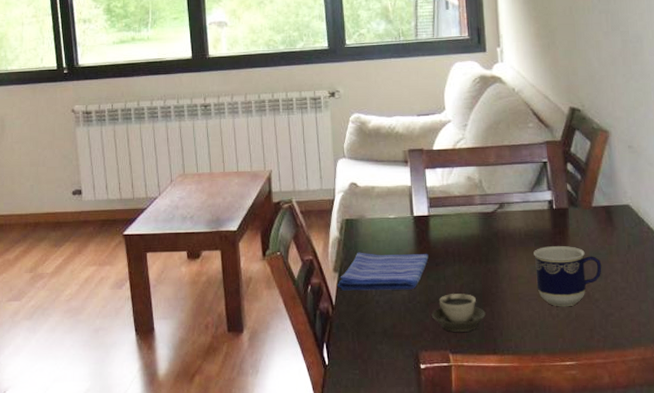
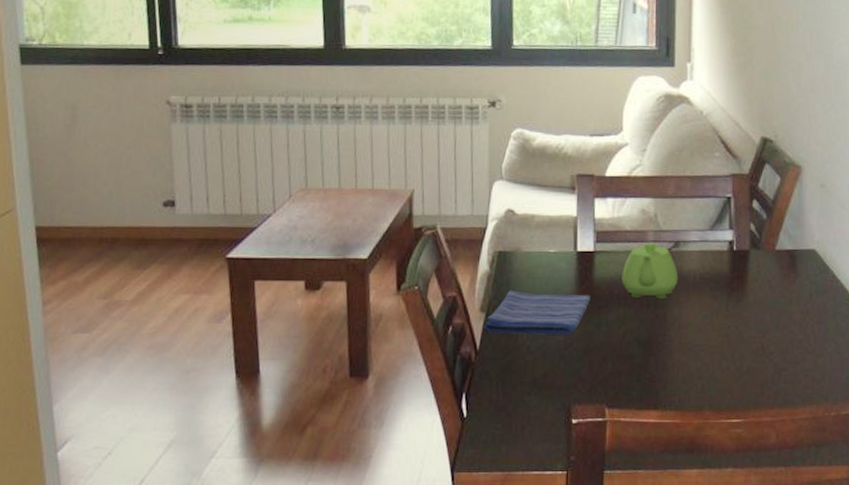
cup: present [431,294,486,332] -> none [588,341,649,384]
teapot: none [455,206,506,255] -> present [622,243,678,300]
cup: present [534,246,602,307] -> none [708,292,780,360]

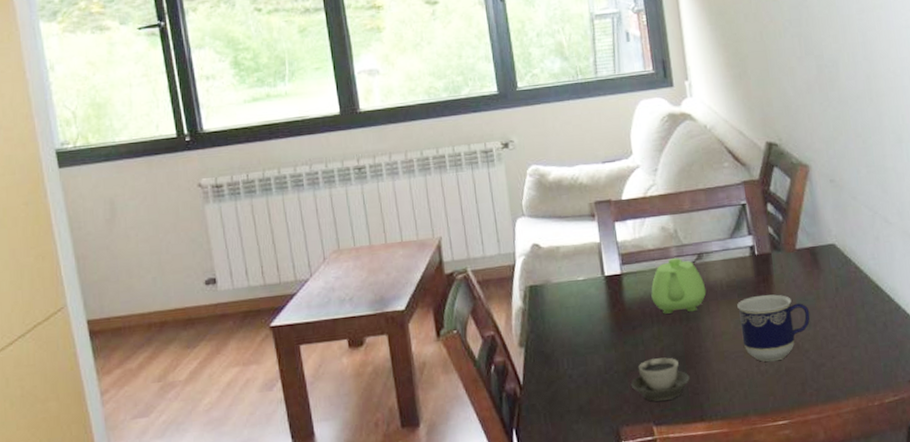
dish towel: present [483,290,591,335] -> none [524,316,624,368]
cup: none [588,341,649,384] -> present [630,357,690,402]
cup: none [708,292,780,360] -> present [737,294,811,362]

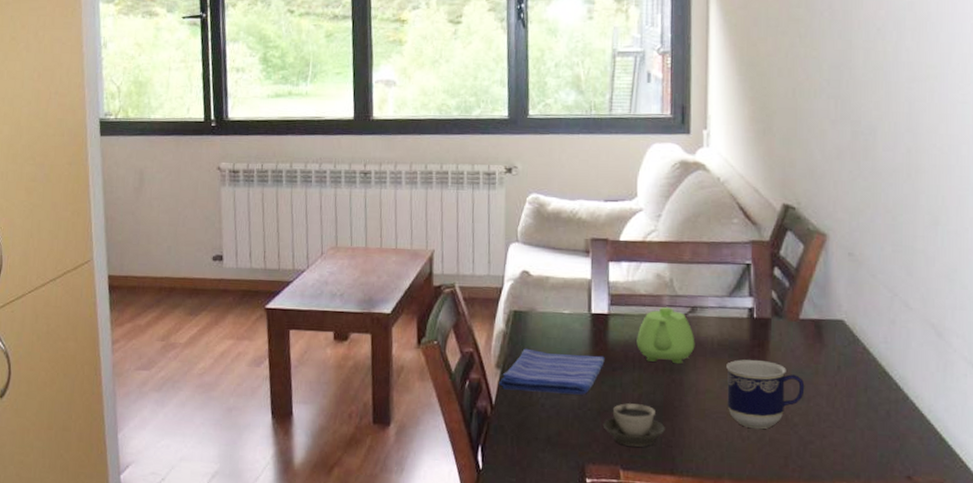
dish towel: none [524,316,624,368] -> present [499,348,605,395]

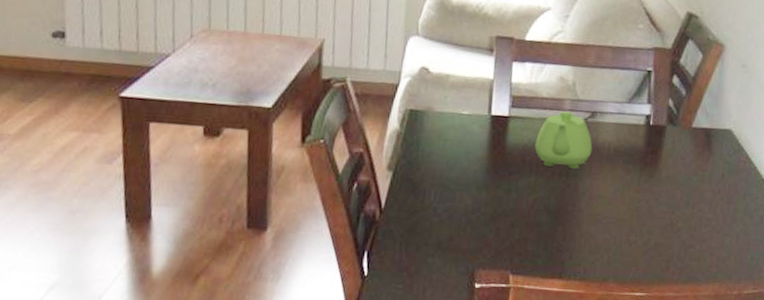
dish towel: present [499,348,605,395] -> none [390,149,502,199]
cup: present [603,403,665,447] -> none [495,208,557,252]
cup: present [726,359,805,430] -> none [618,166,691,234]

